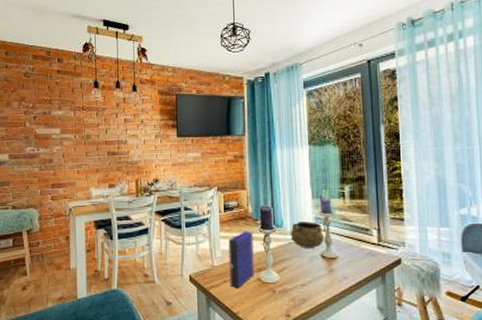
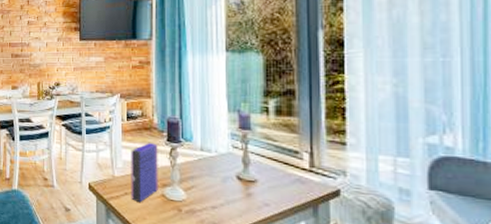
decorative bowl: present [290,222,325,248] -> none [201,137,242,168]

